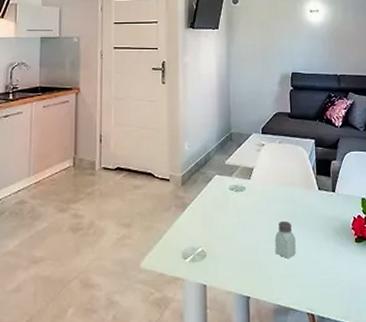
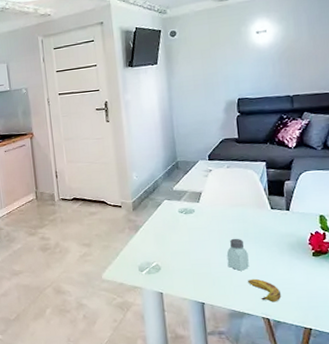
banana: none [294,267,326,295] -> present [248,278,282,302]

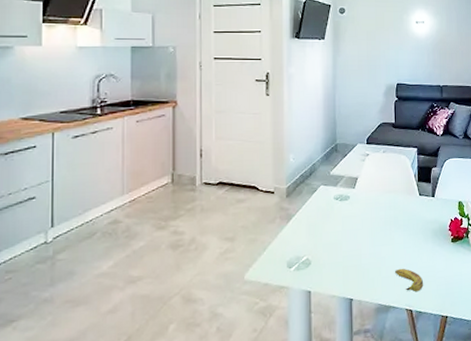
saltshaker: present [226,238,249,271] -> none [377,226,397,261]

